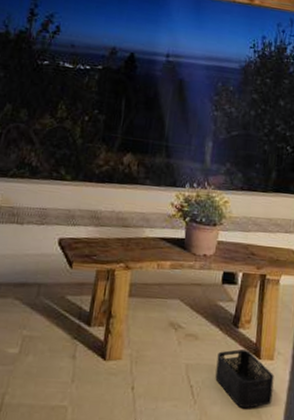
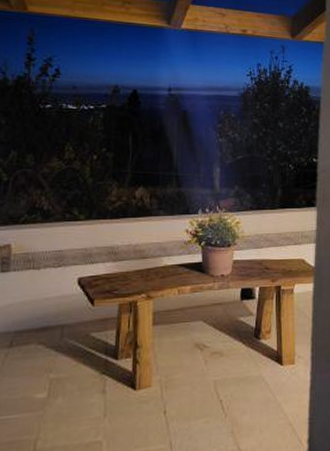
storage bin: present [215,349,274,409] -> none [243,358,297,414]

